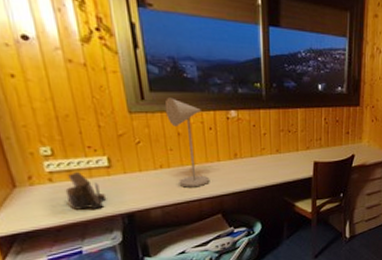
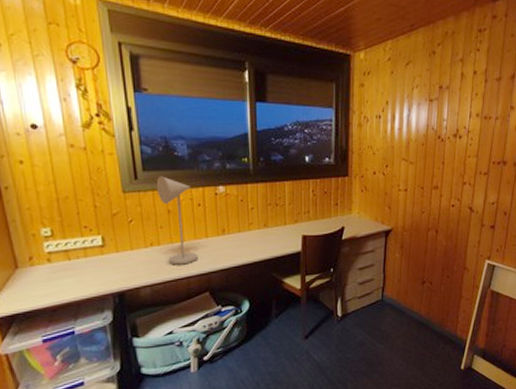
speaker: present [65,171,107,210] -> none [62,251,100,290]

